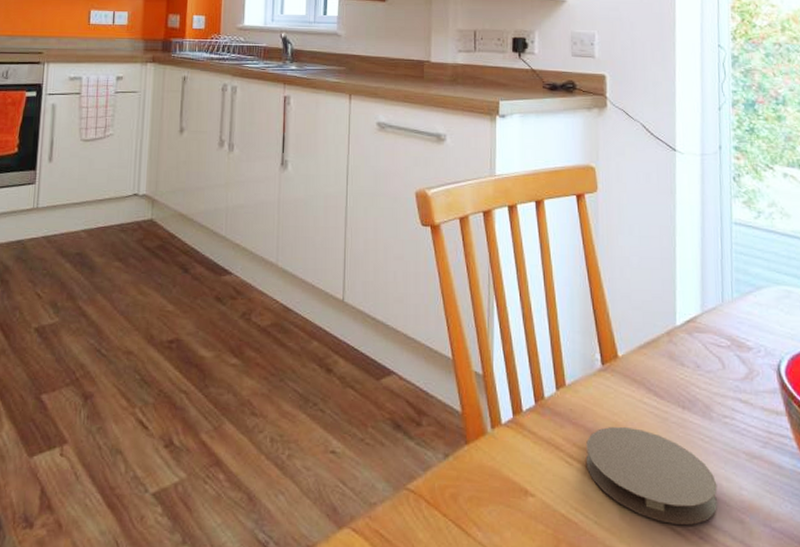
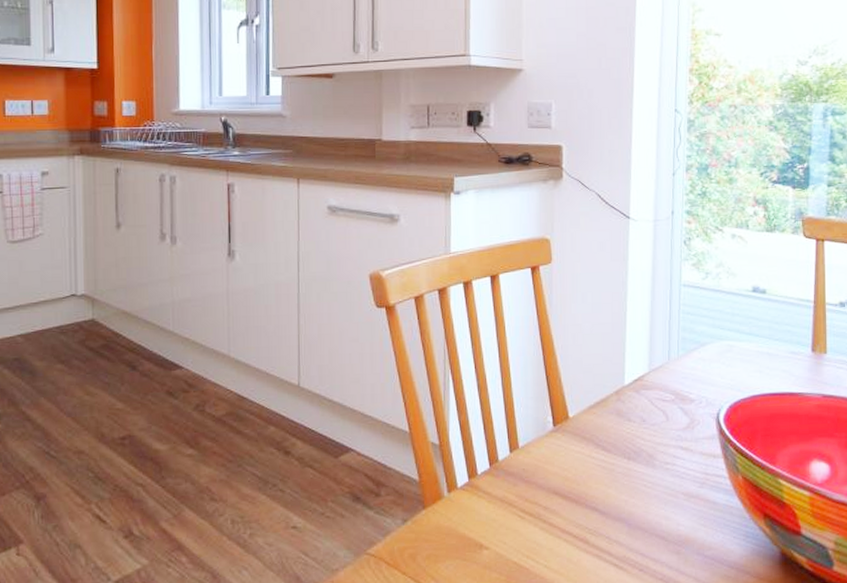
coaster: present [585,426,717,525] -> none [537,480,657,561]

